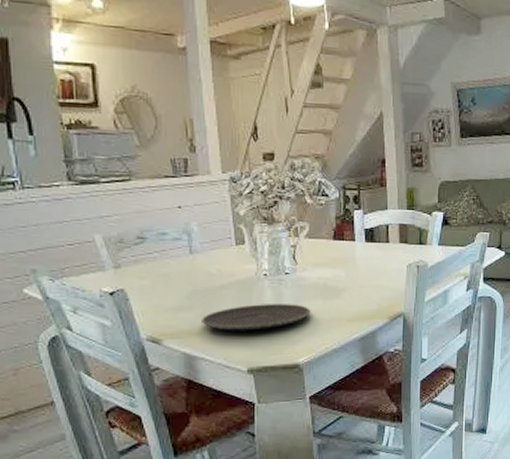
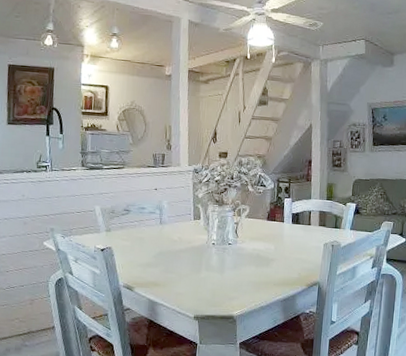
plate: present [202,304,311,331] -> none [164,266,246,286]

